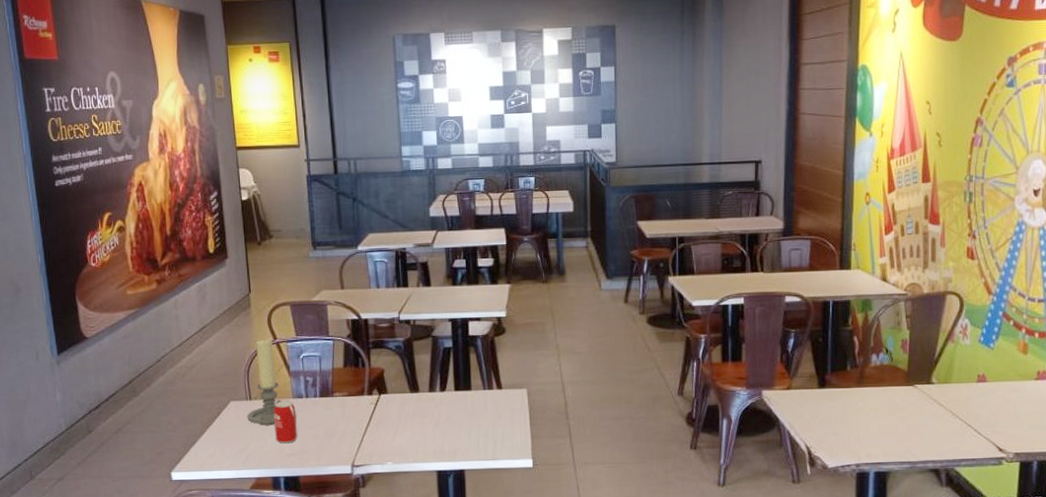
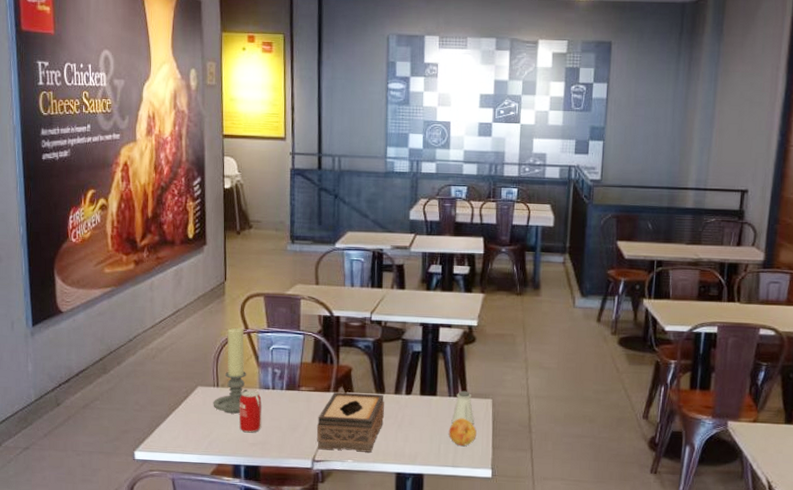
tissue box: none [353,393,420,454] -> present [316,392,384,453]
fruit: none [486,410,514,438] -> present [448,418,477,446]
saltshaker: none [488,382,511,416] -> present [451,390,475,424]

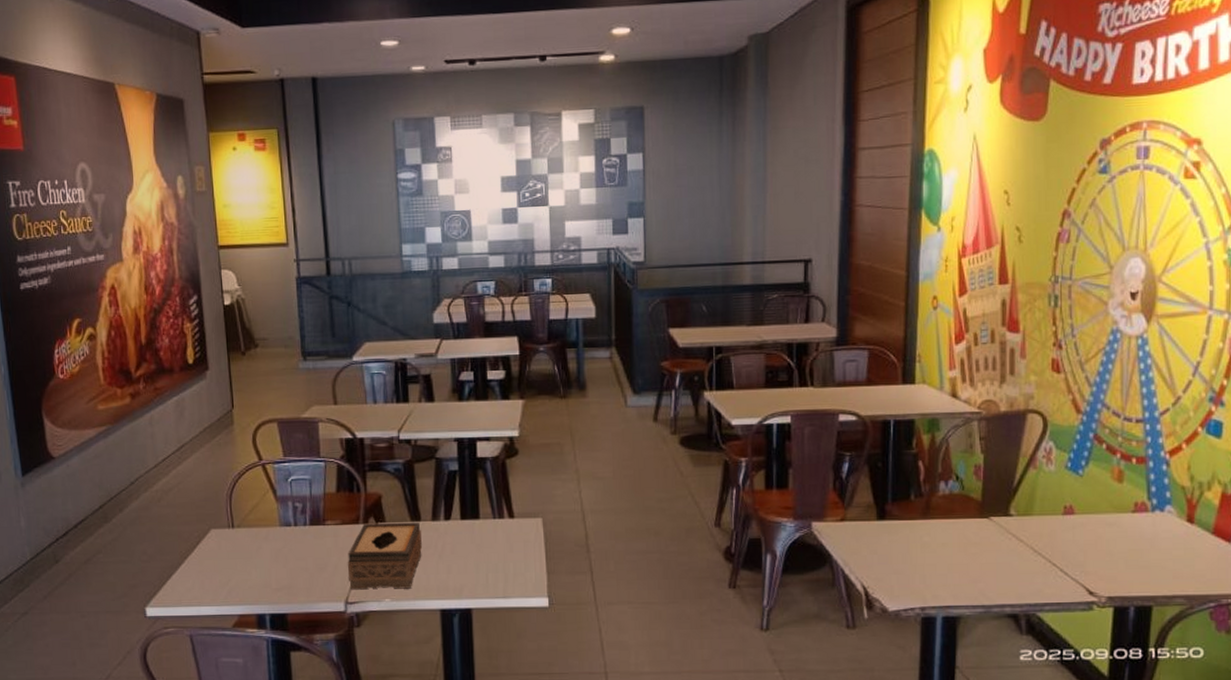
candle holder: present [213,327,248,414] -> none [229,459,267,557]
beverage can: present [239,390,262,433] -> none [258,529,286,577]
fruit: present [448,418,477,446] -> none [496,542,528,573]
saltshaker: present [451,390,475,424] -> none [498,510,525,548]

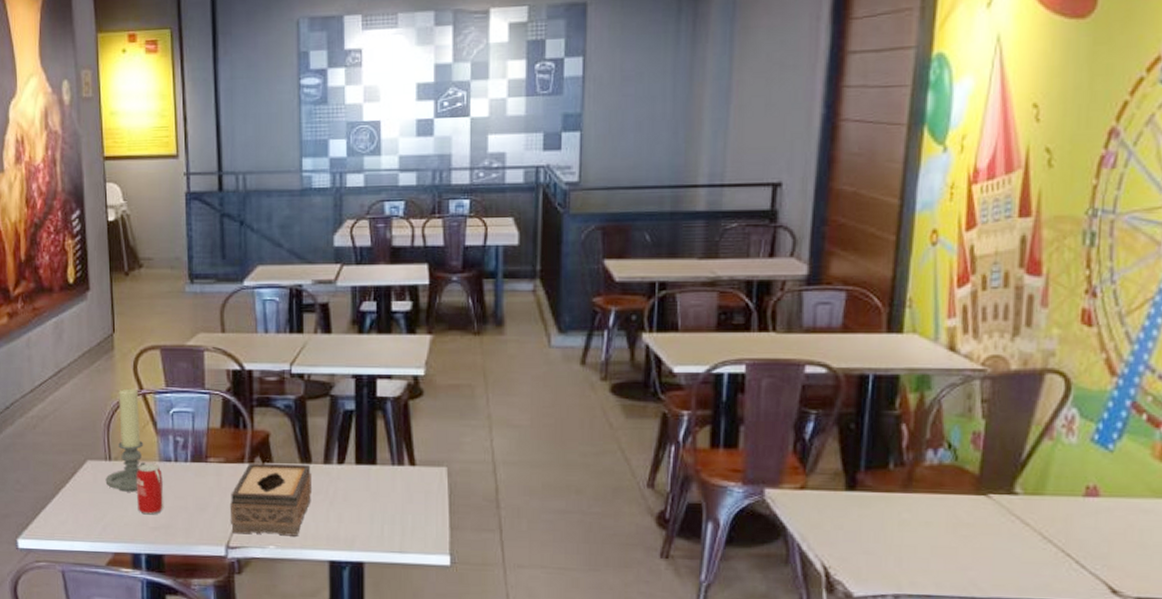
candle holder: none [229,459,267,557] -> present [105,388,146,492]
beverage can: none [258,529,286,577] -> present [136,464,164,515]

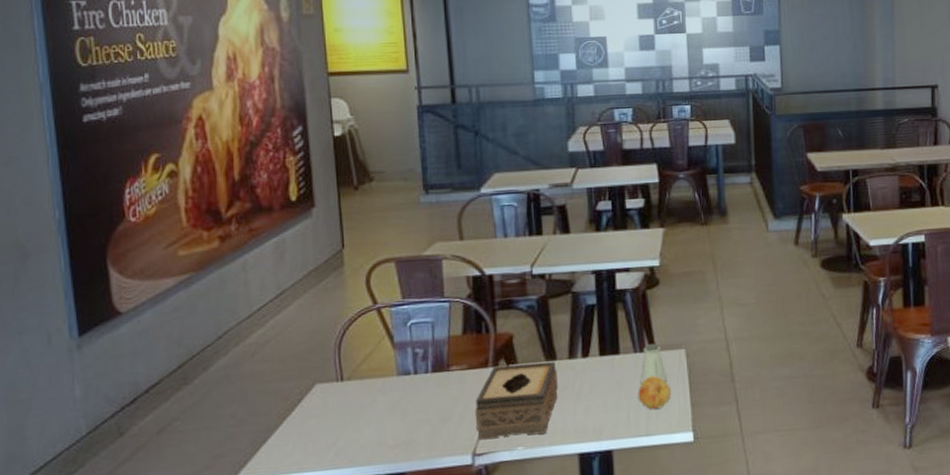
candle holder: present [105,388,146,492] -> none [337,303,382,412]
beverage can: present [136,464,164,515] -> none [371,379,404,433]
fruit: none [393,491,429,526] -> present [638,376,671,409]
saltshaker: none [396,457,426,499] -> present [640,343,668,384]

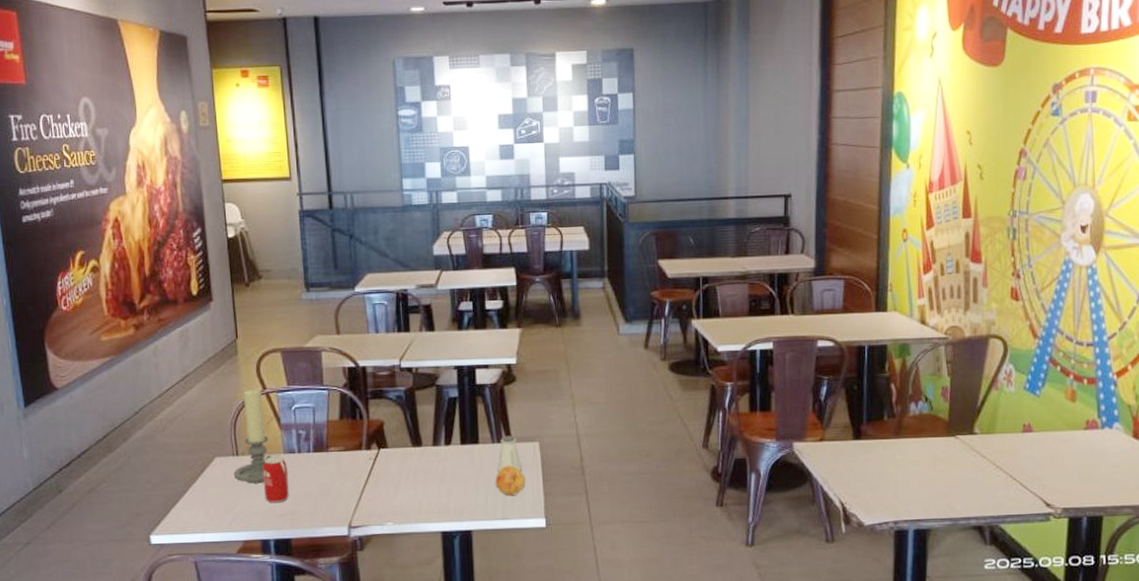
candle holder: none [337,303,382,412] -> present [233,388,271,484]
beverage can: none [371,379,404,433] -> present [262,456,290,503]
tissue box: present [474,361,558,440] -> none [350,447,423,515]

